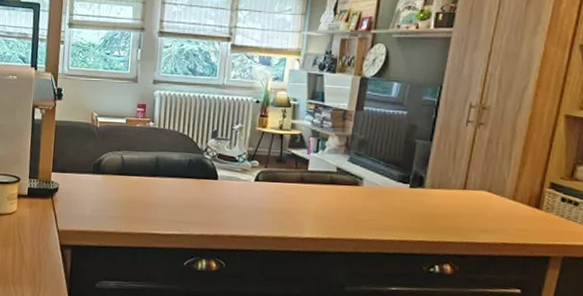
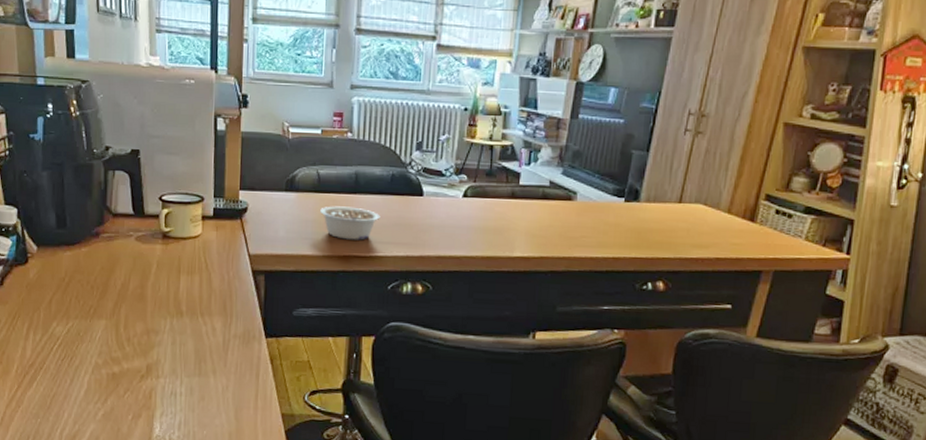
legume: none [123,187,178,219] -> present [320,206,380,240]

